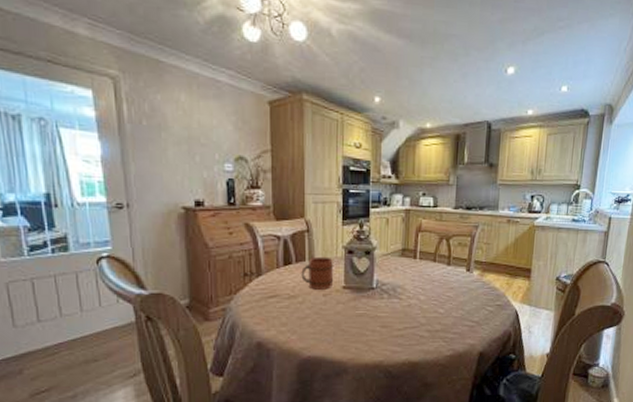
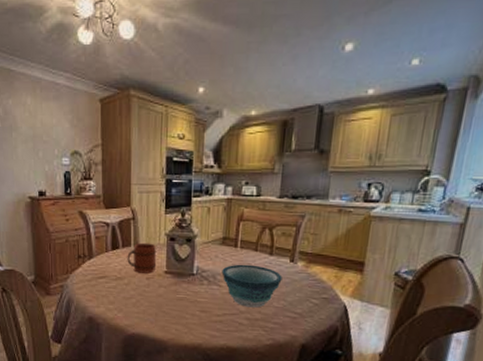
bowl: none [402,275,460,319] -> present [222,264,282,308]

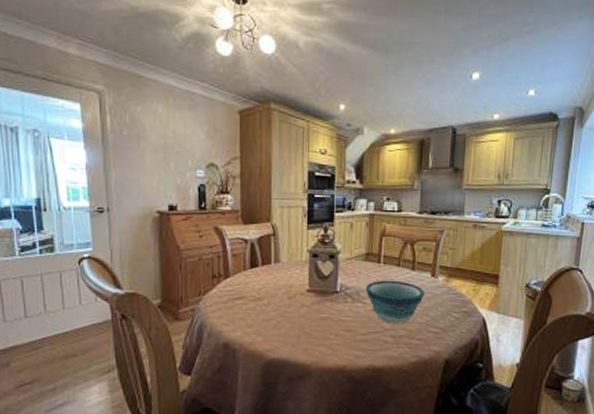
mug: present [127,242,157,274] -> none [267,260,299,293]

